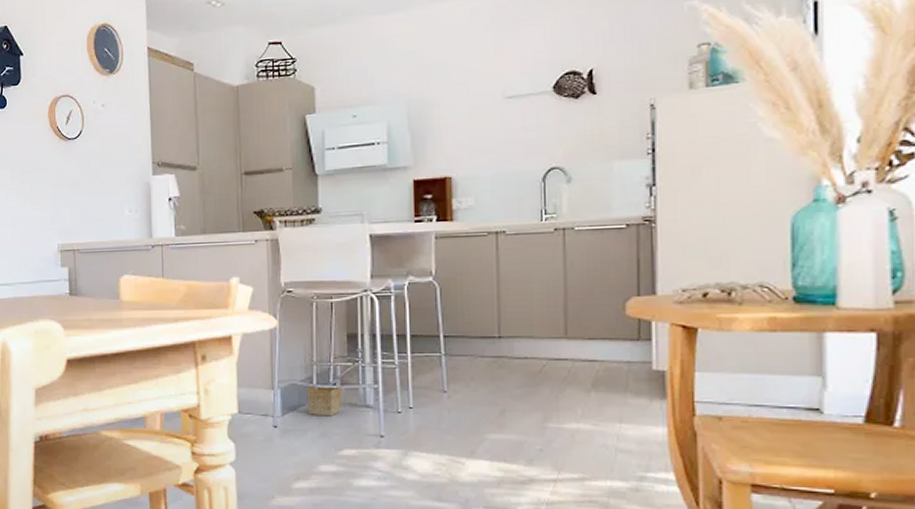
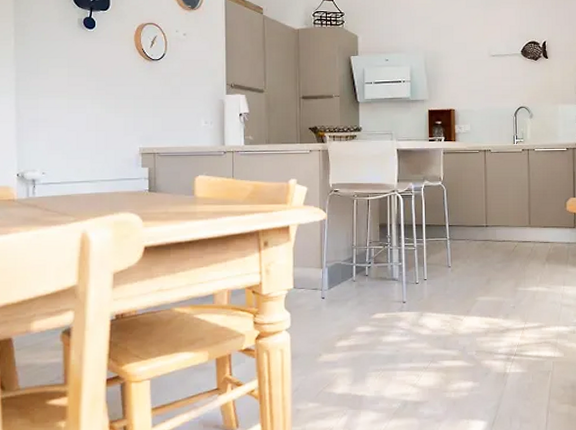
basket: present [304,350,342,417] -> none [347,237,375,289]

